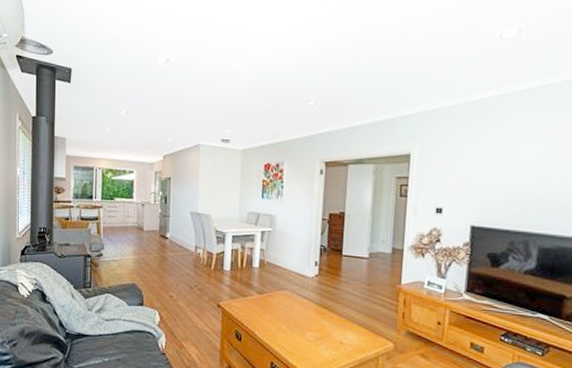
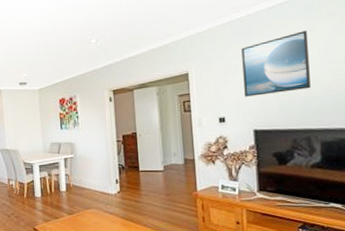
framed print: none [467,125,543,190] -> present [241,31,311,97]

